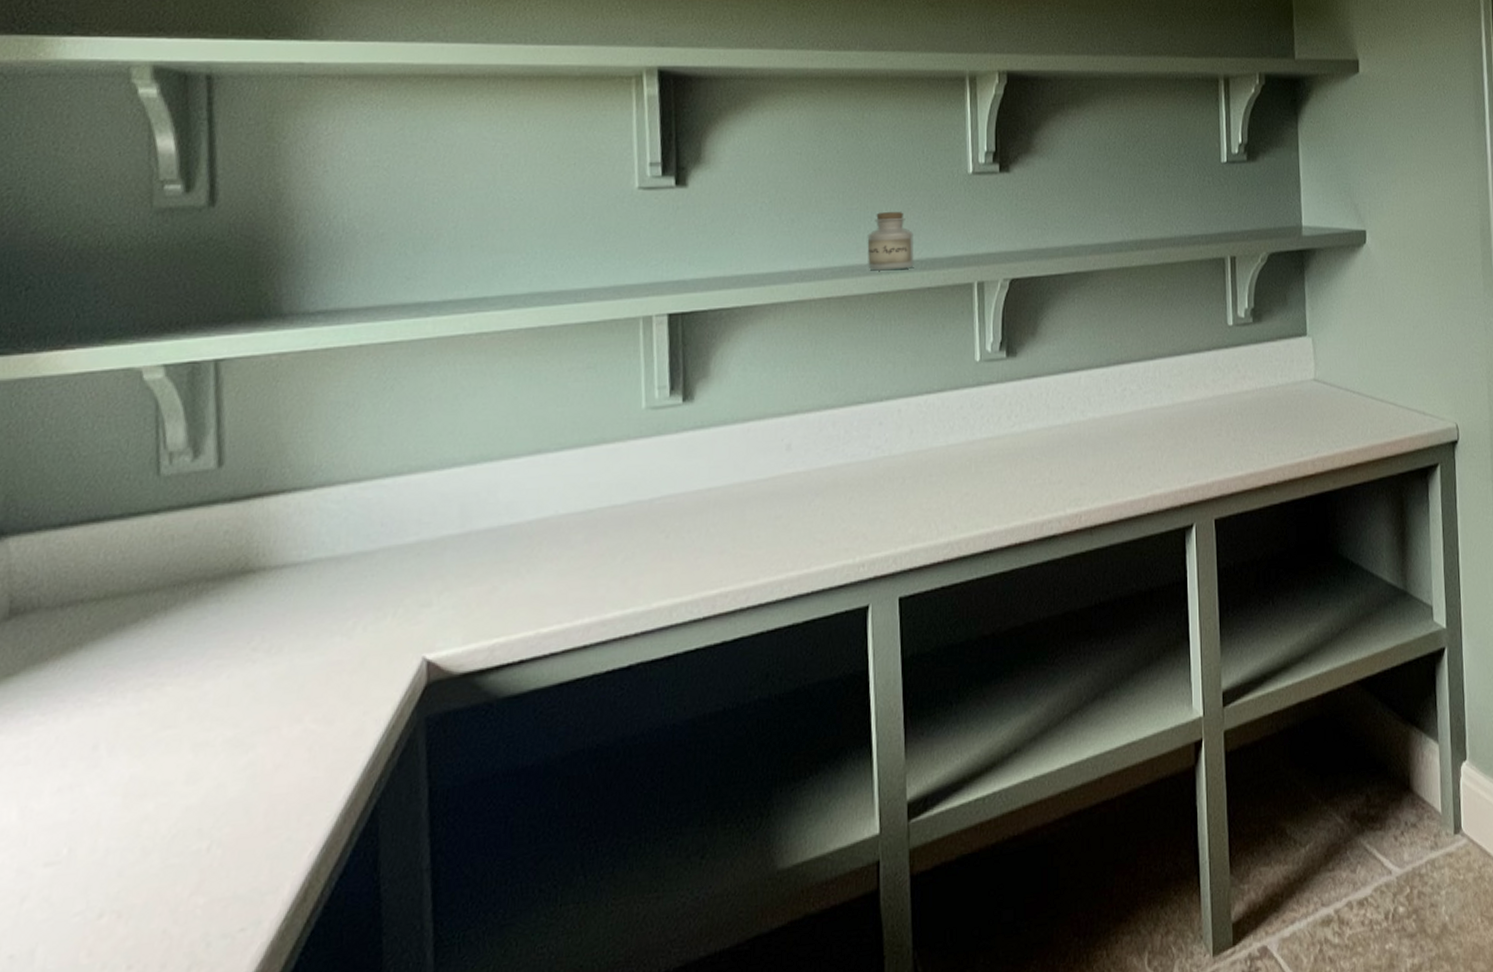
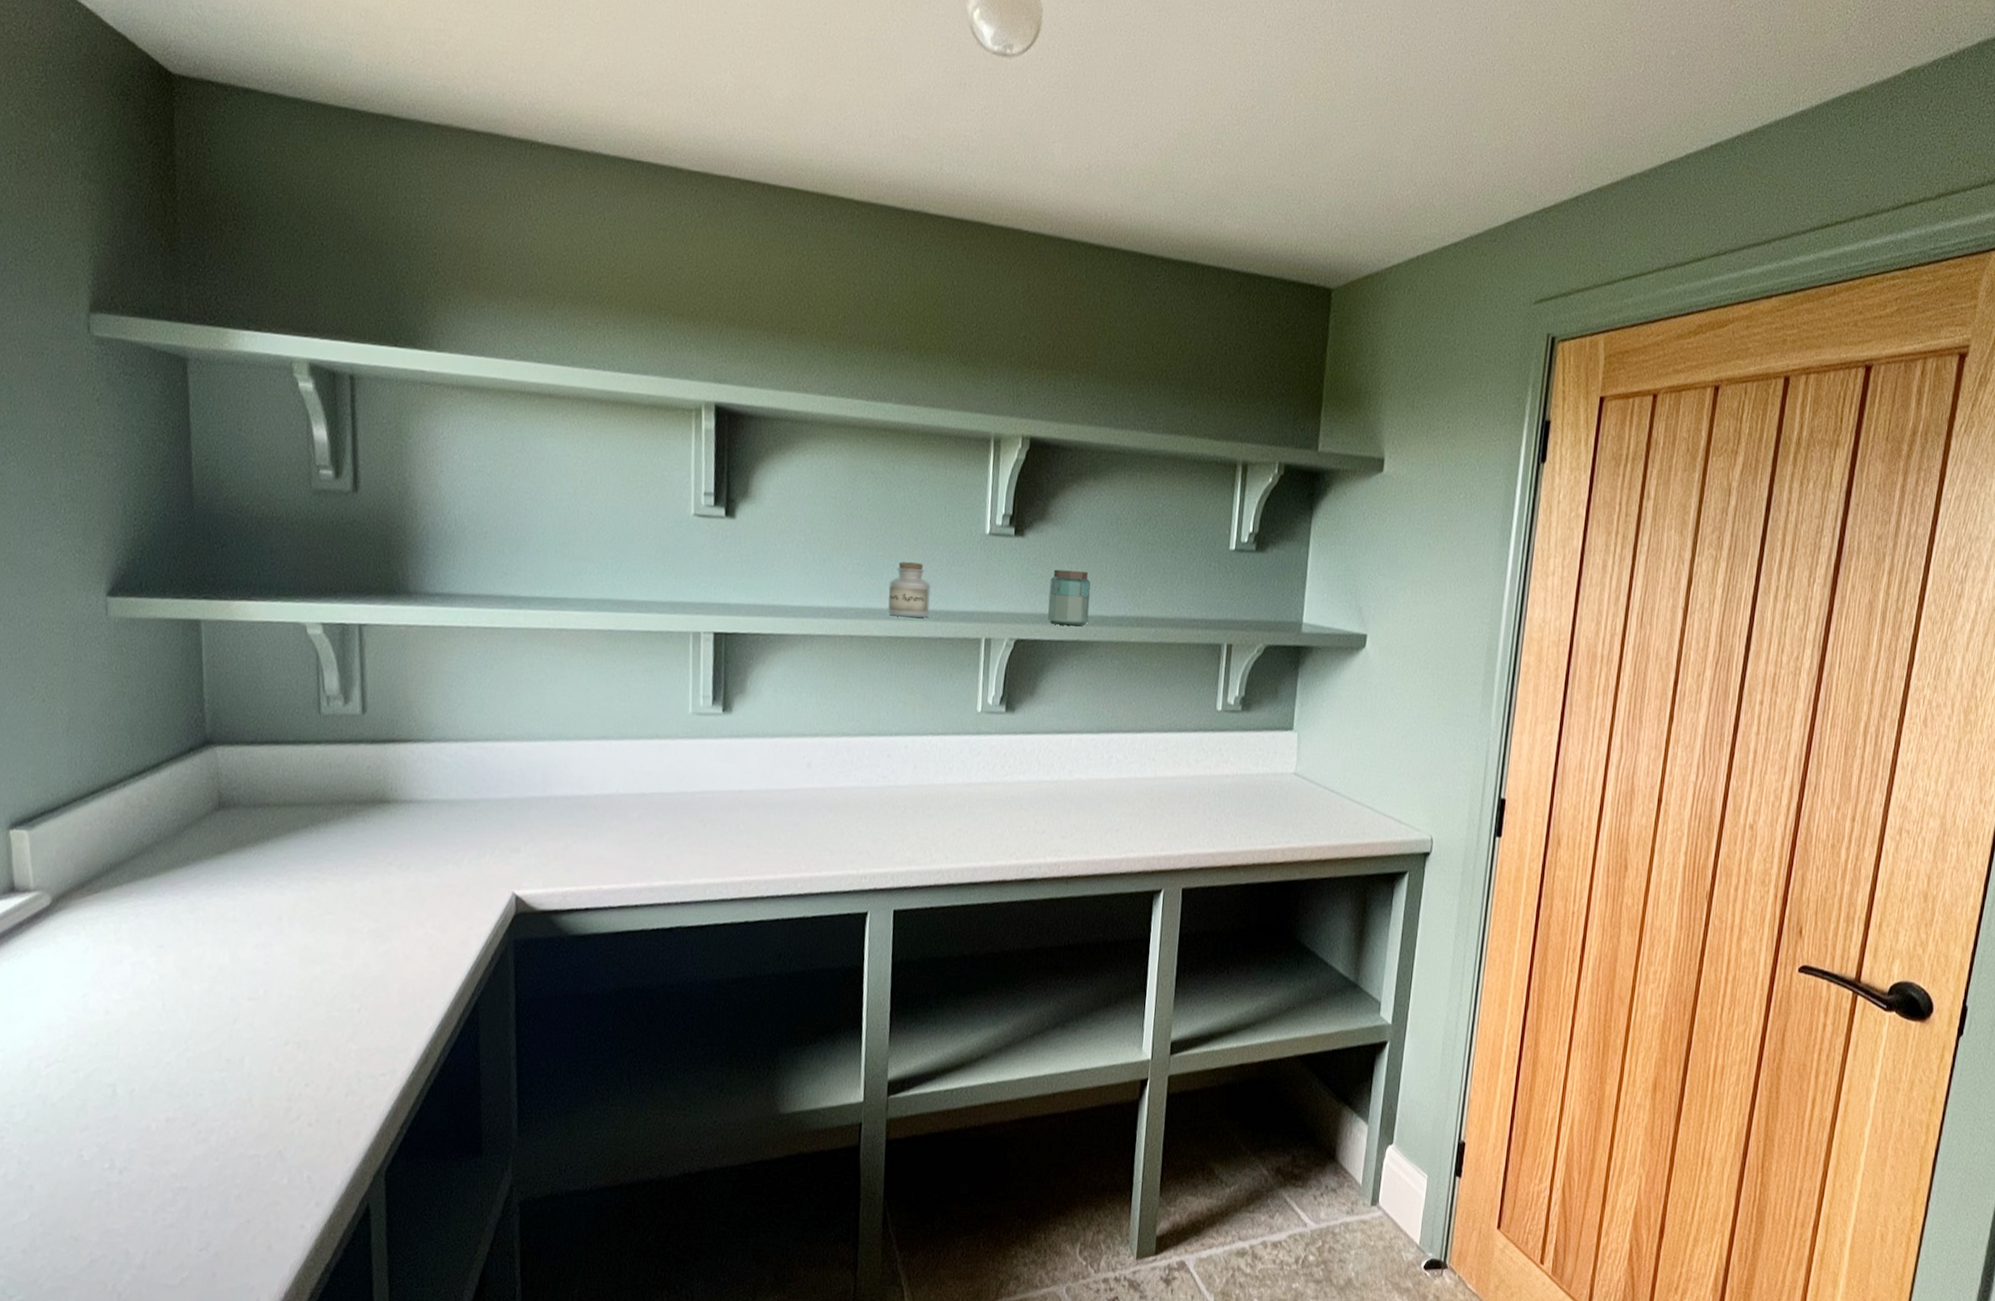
peanut butter: none [1042,201,1085,258] -> present [1047,569,1091,626]

